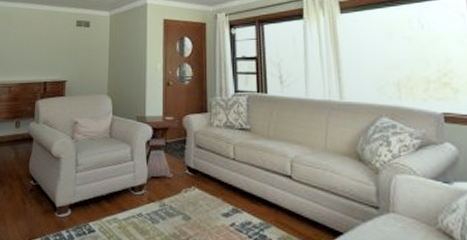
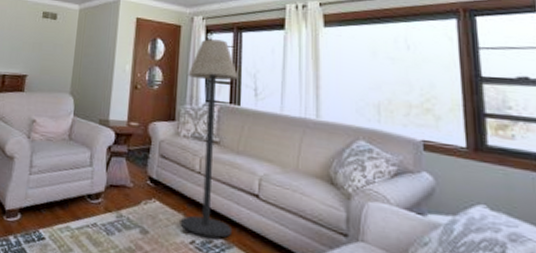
floor lamp: none [216,33,270,219] -> present [181,39,238,238]

